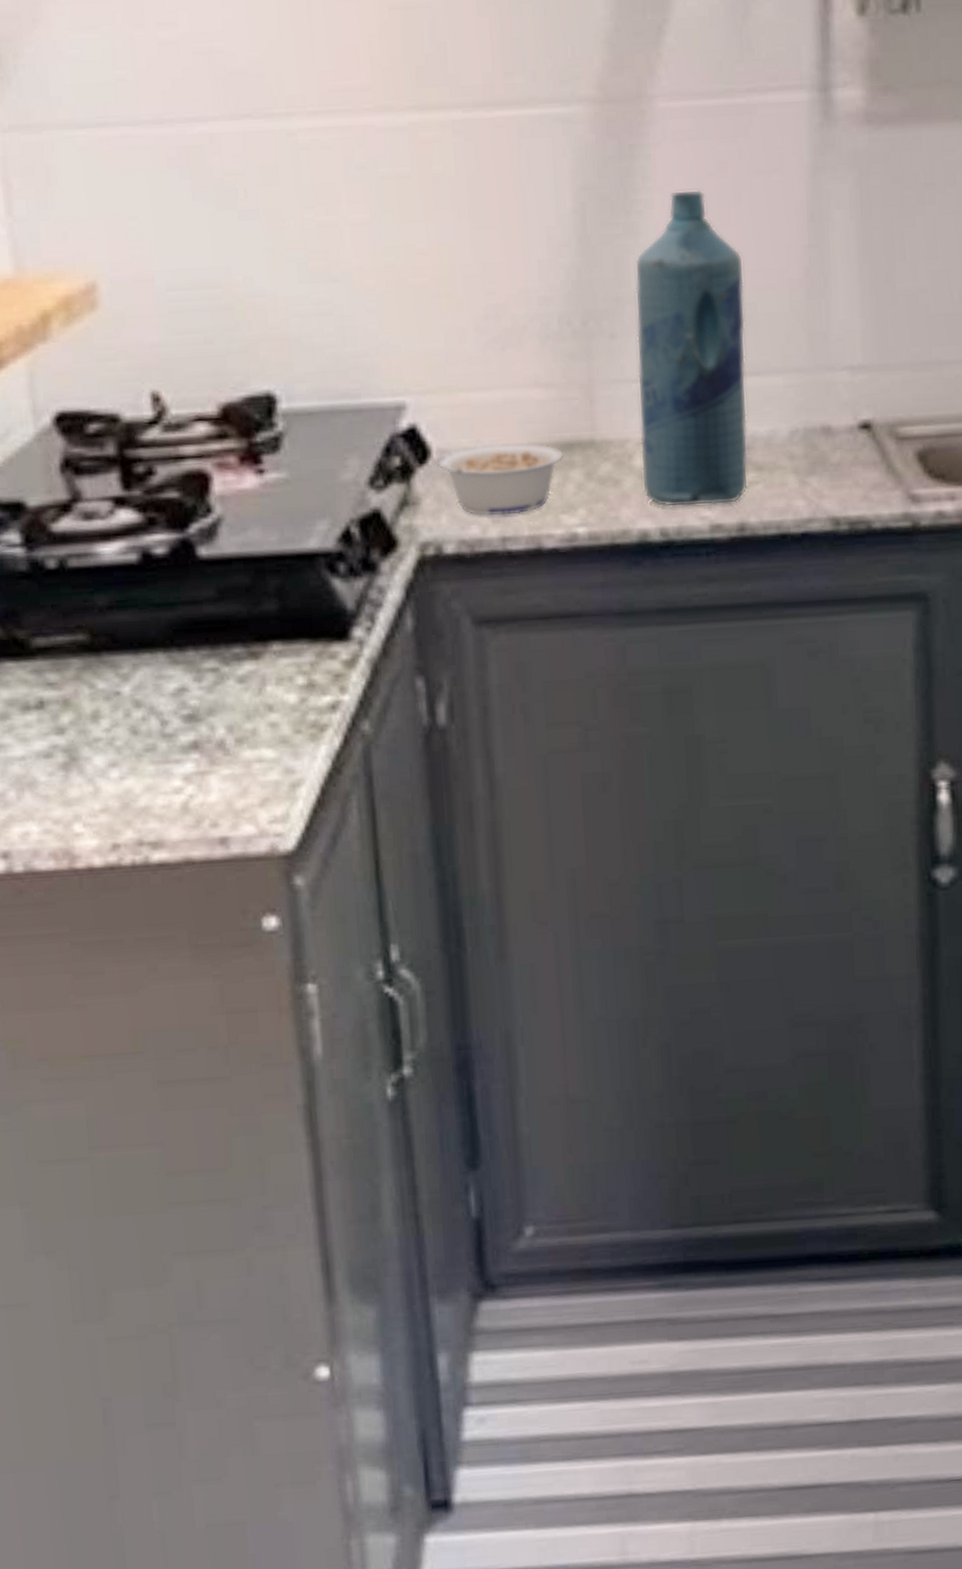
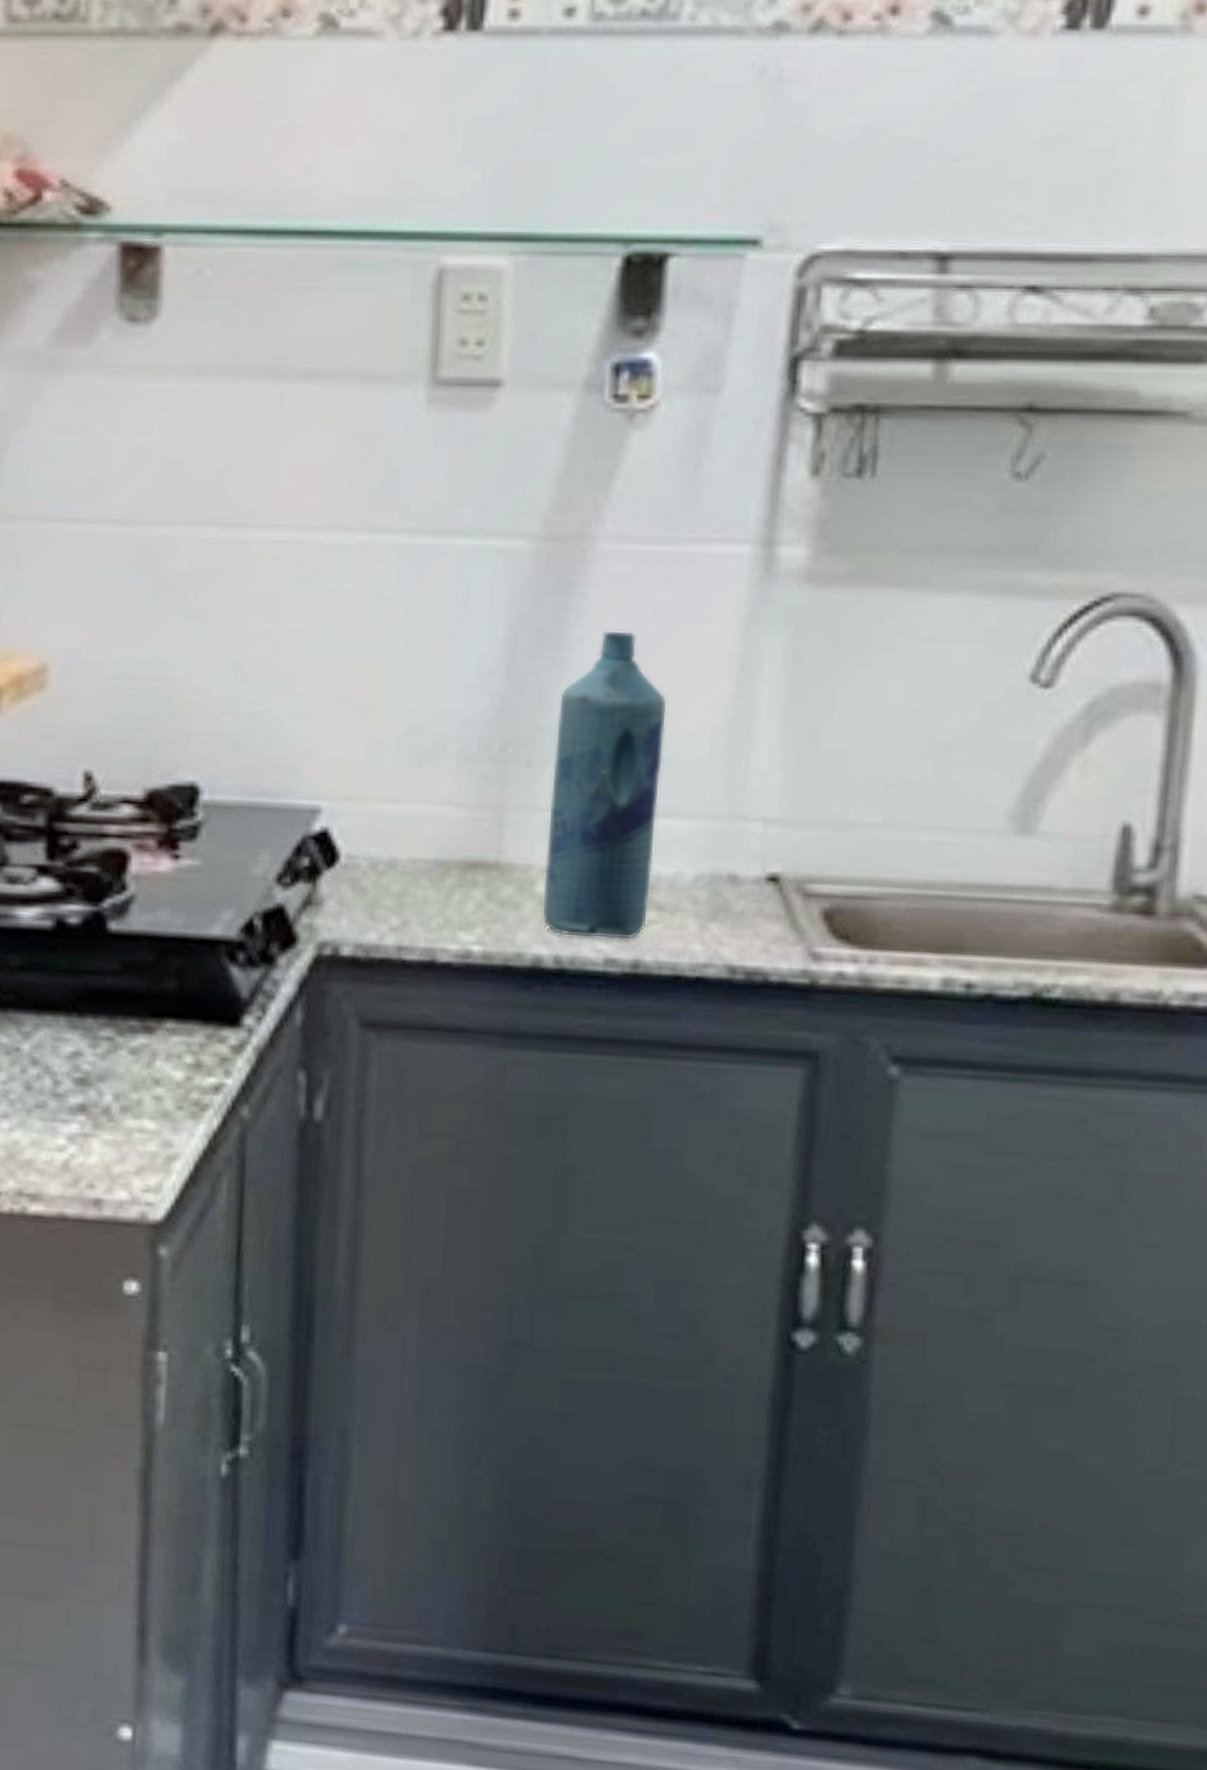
legume: present [438,442,563,516] -> none [345,855,467,926]

